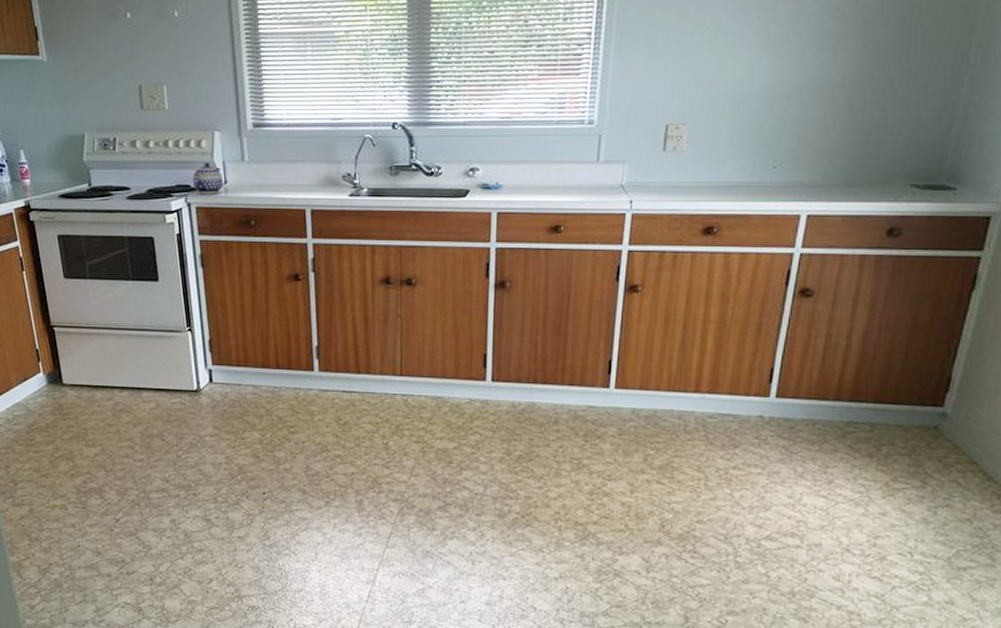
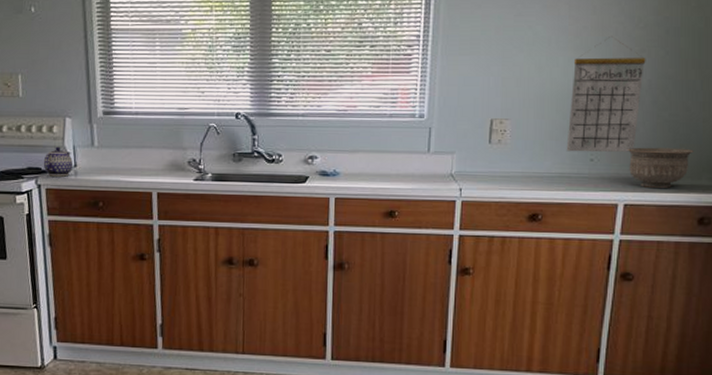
calendar: none [747,27,840,159] -> present [566,35,646,153]
bowl: none [813,152,887,197] -> present [627,147,694,188]

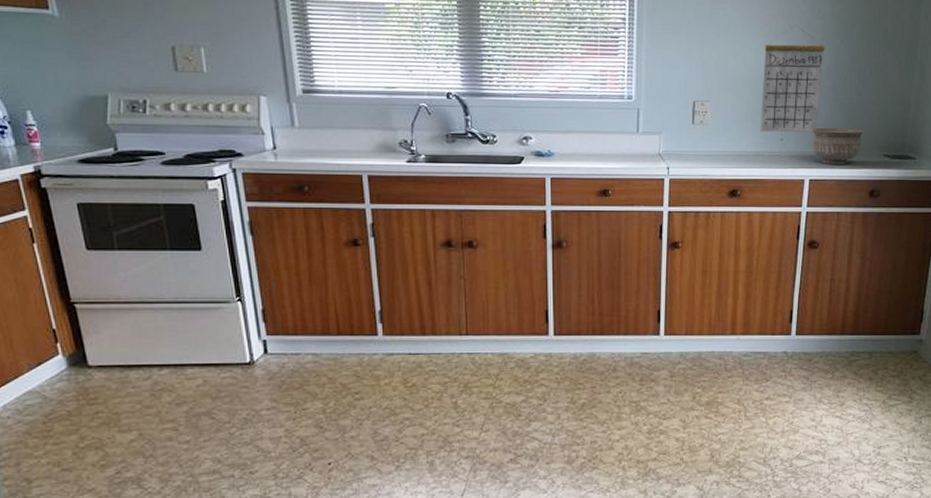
teapot: present [43,146,74,177] -> none [237,127,273,160]

